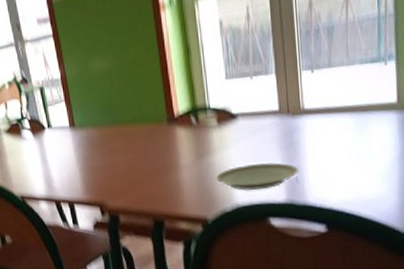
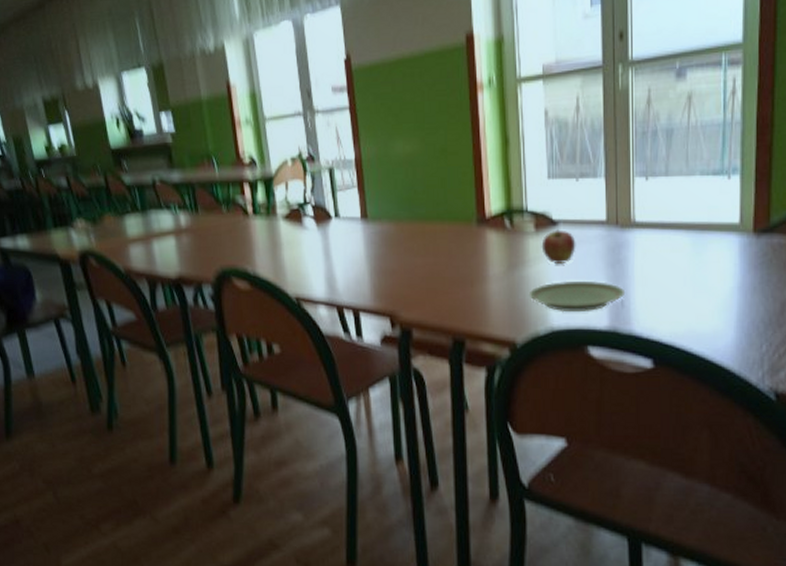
fruit: none [223,121,254,151] -> present [541,230,576,263]

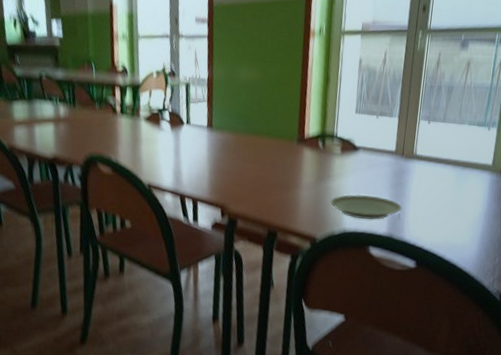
fruit: present [541,230,576,263] -> none [344,154,371,181]

